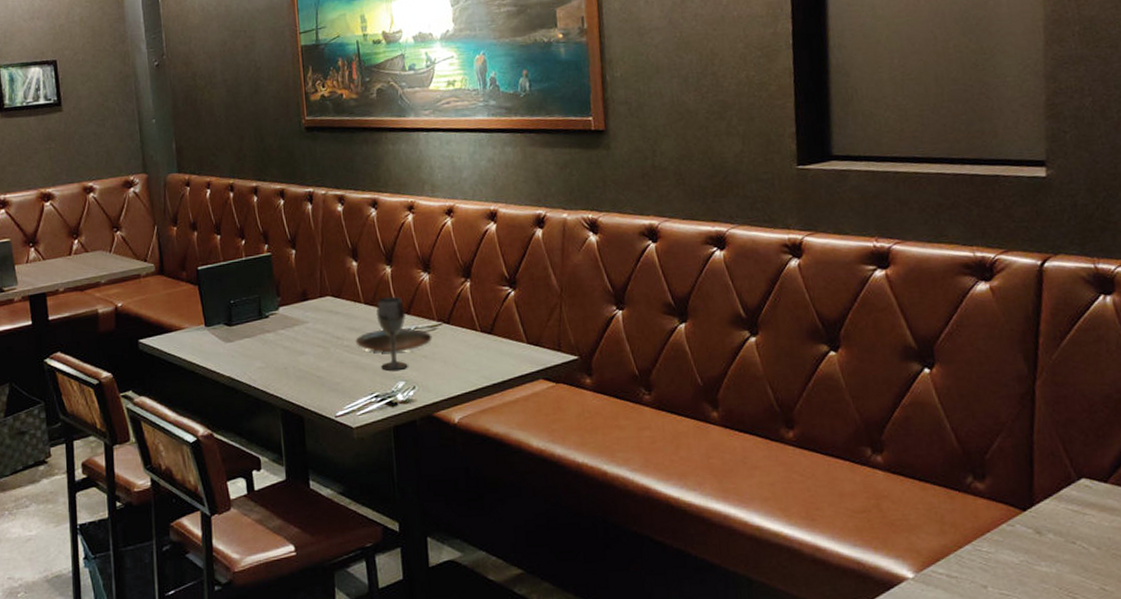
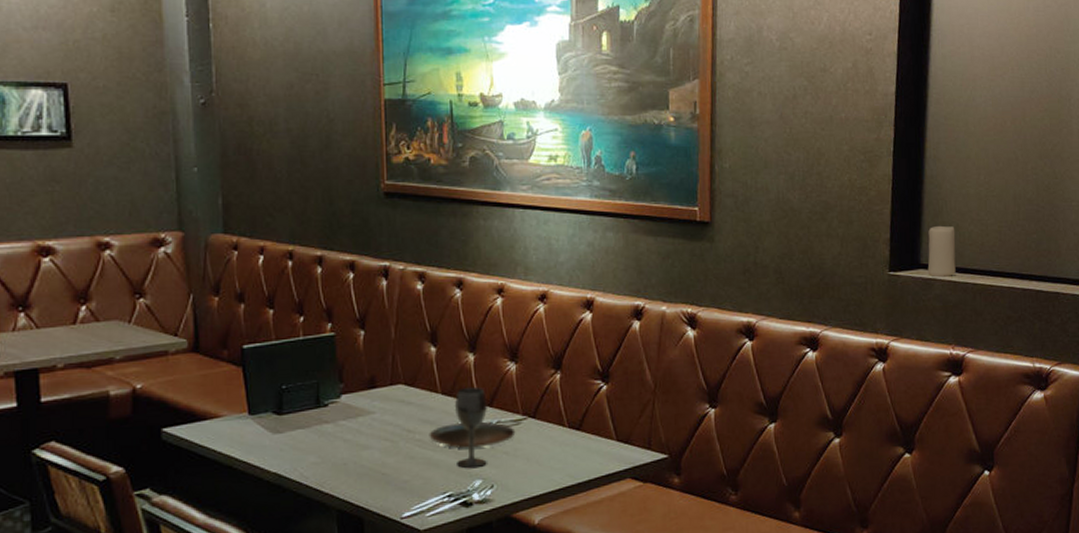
candle: none [838,114,874,168] -> present [927,225,956,278]

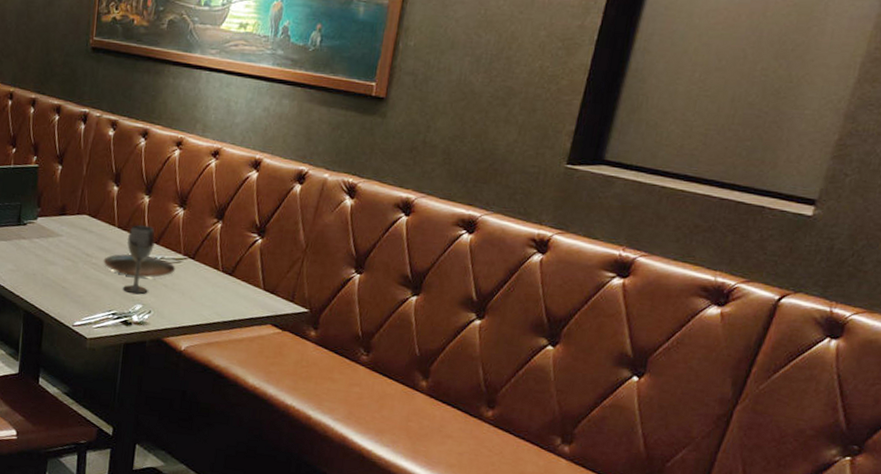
candle: present [927,225,956,278] -> none [610,122,653,177]

